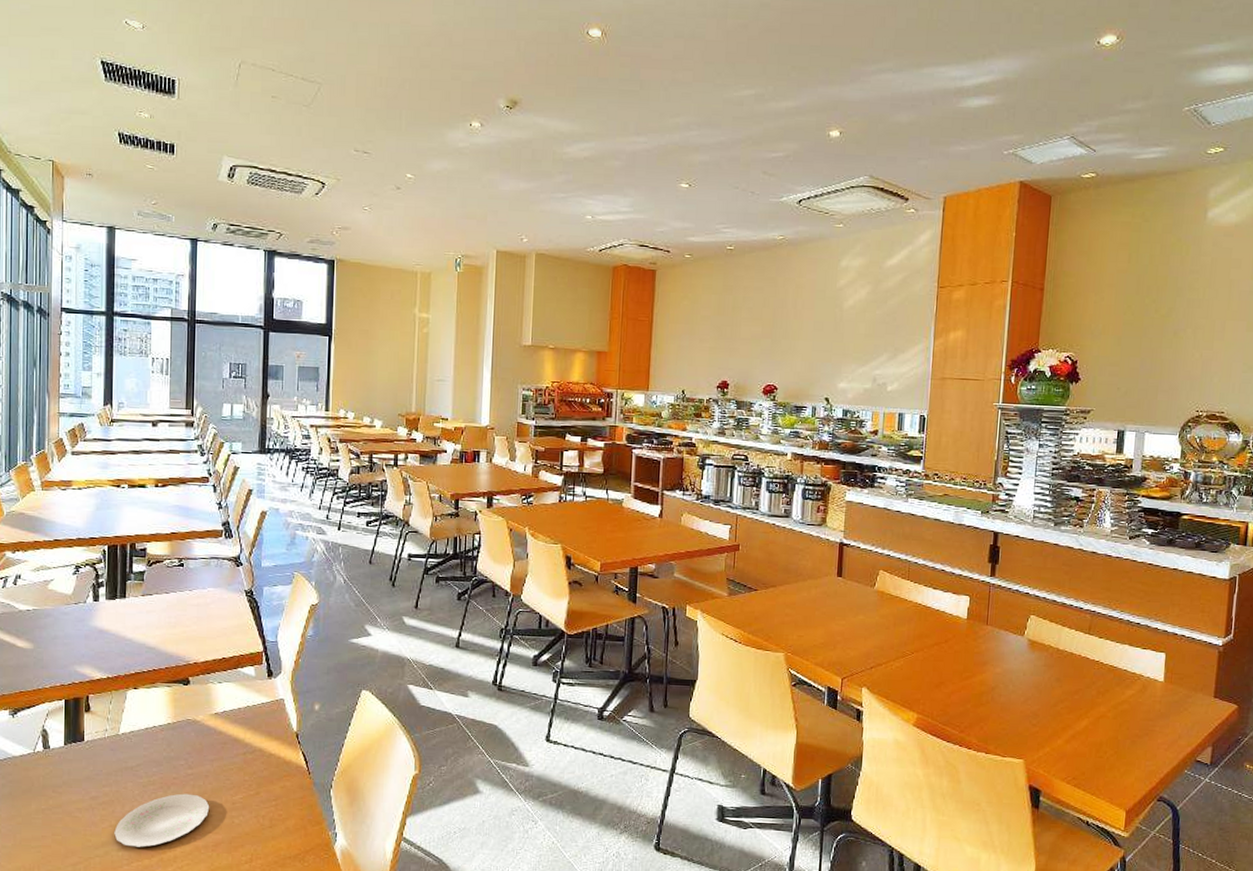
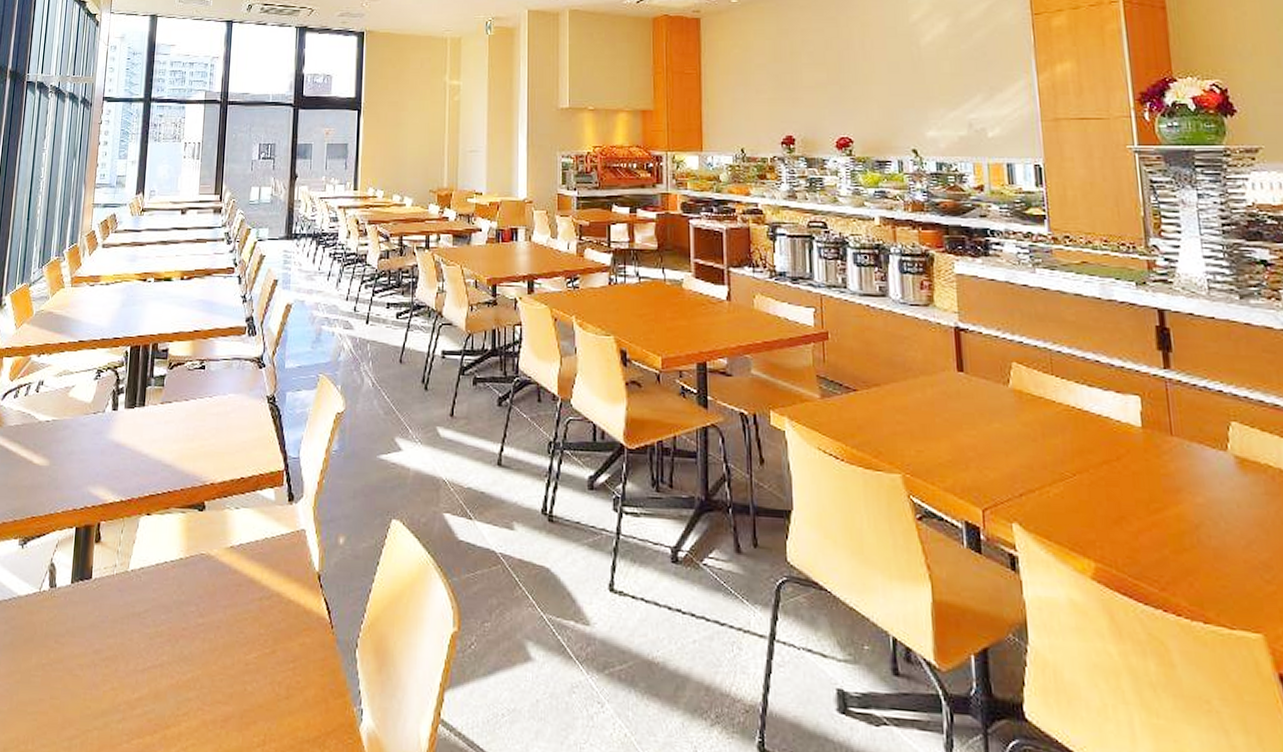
plate: present [114,793,210,847] -> none [115,649,221,719]

